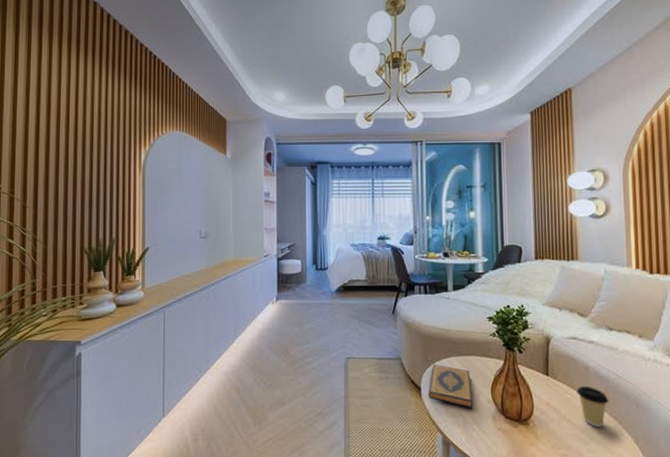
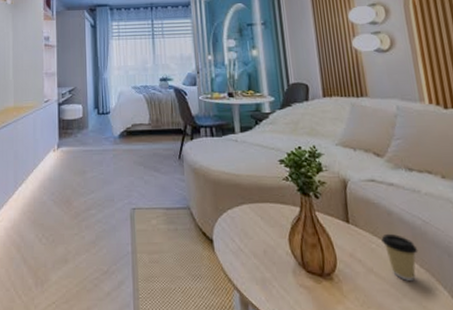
hardback book: present [428,365,472,408] -> none [221,214,270,262]

